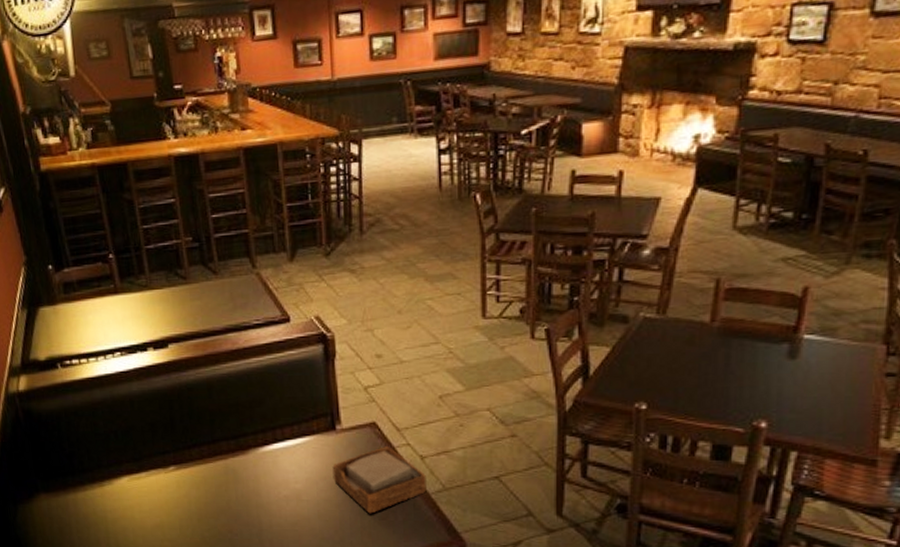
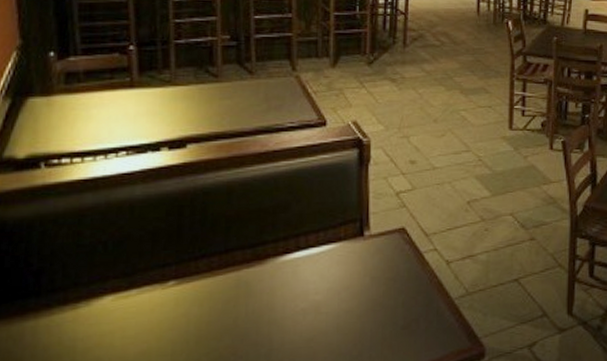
napkin holder: present [332,446,428,514] -> none [356,252,452,324]

